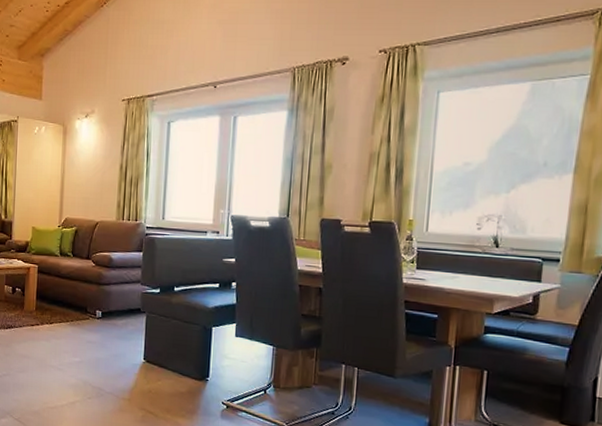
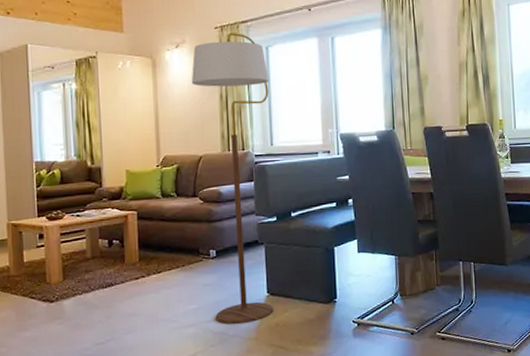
floor lamp: none [95,106,168,384] -> present [191,33,273,324]

